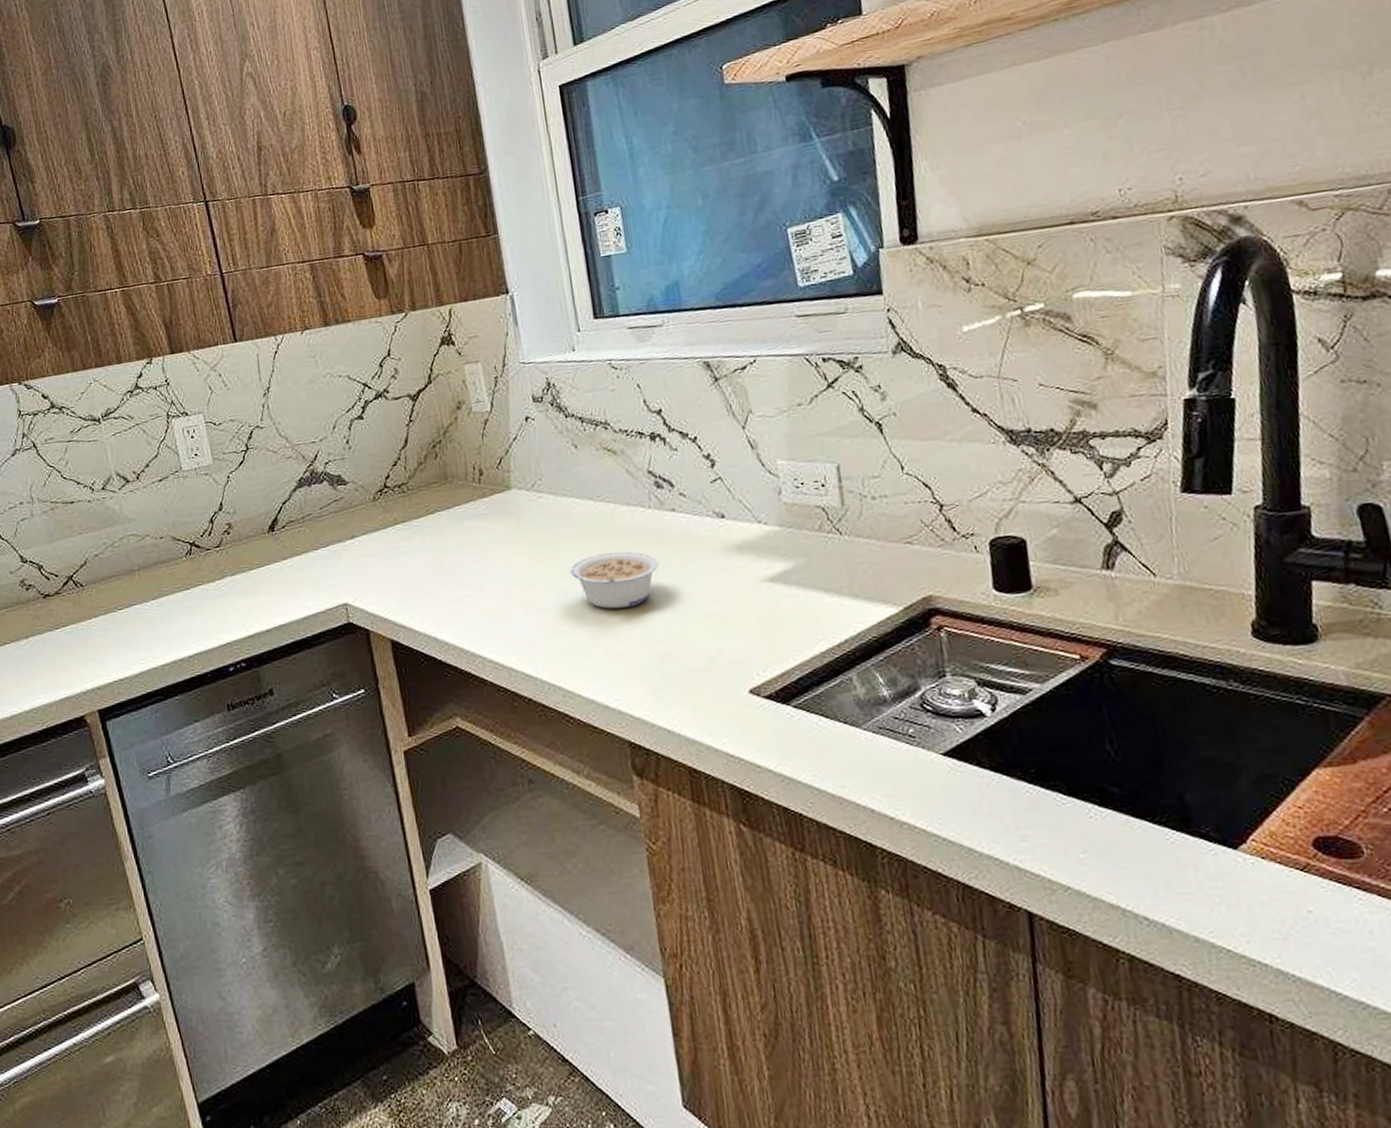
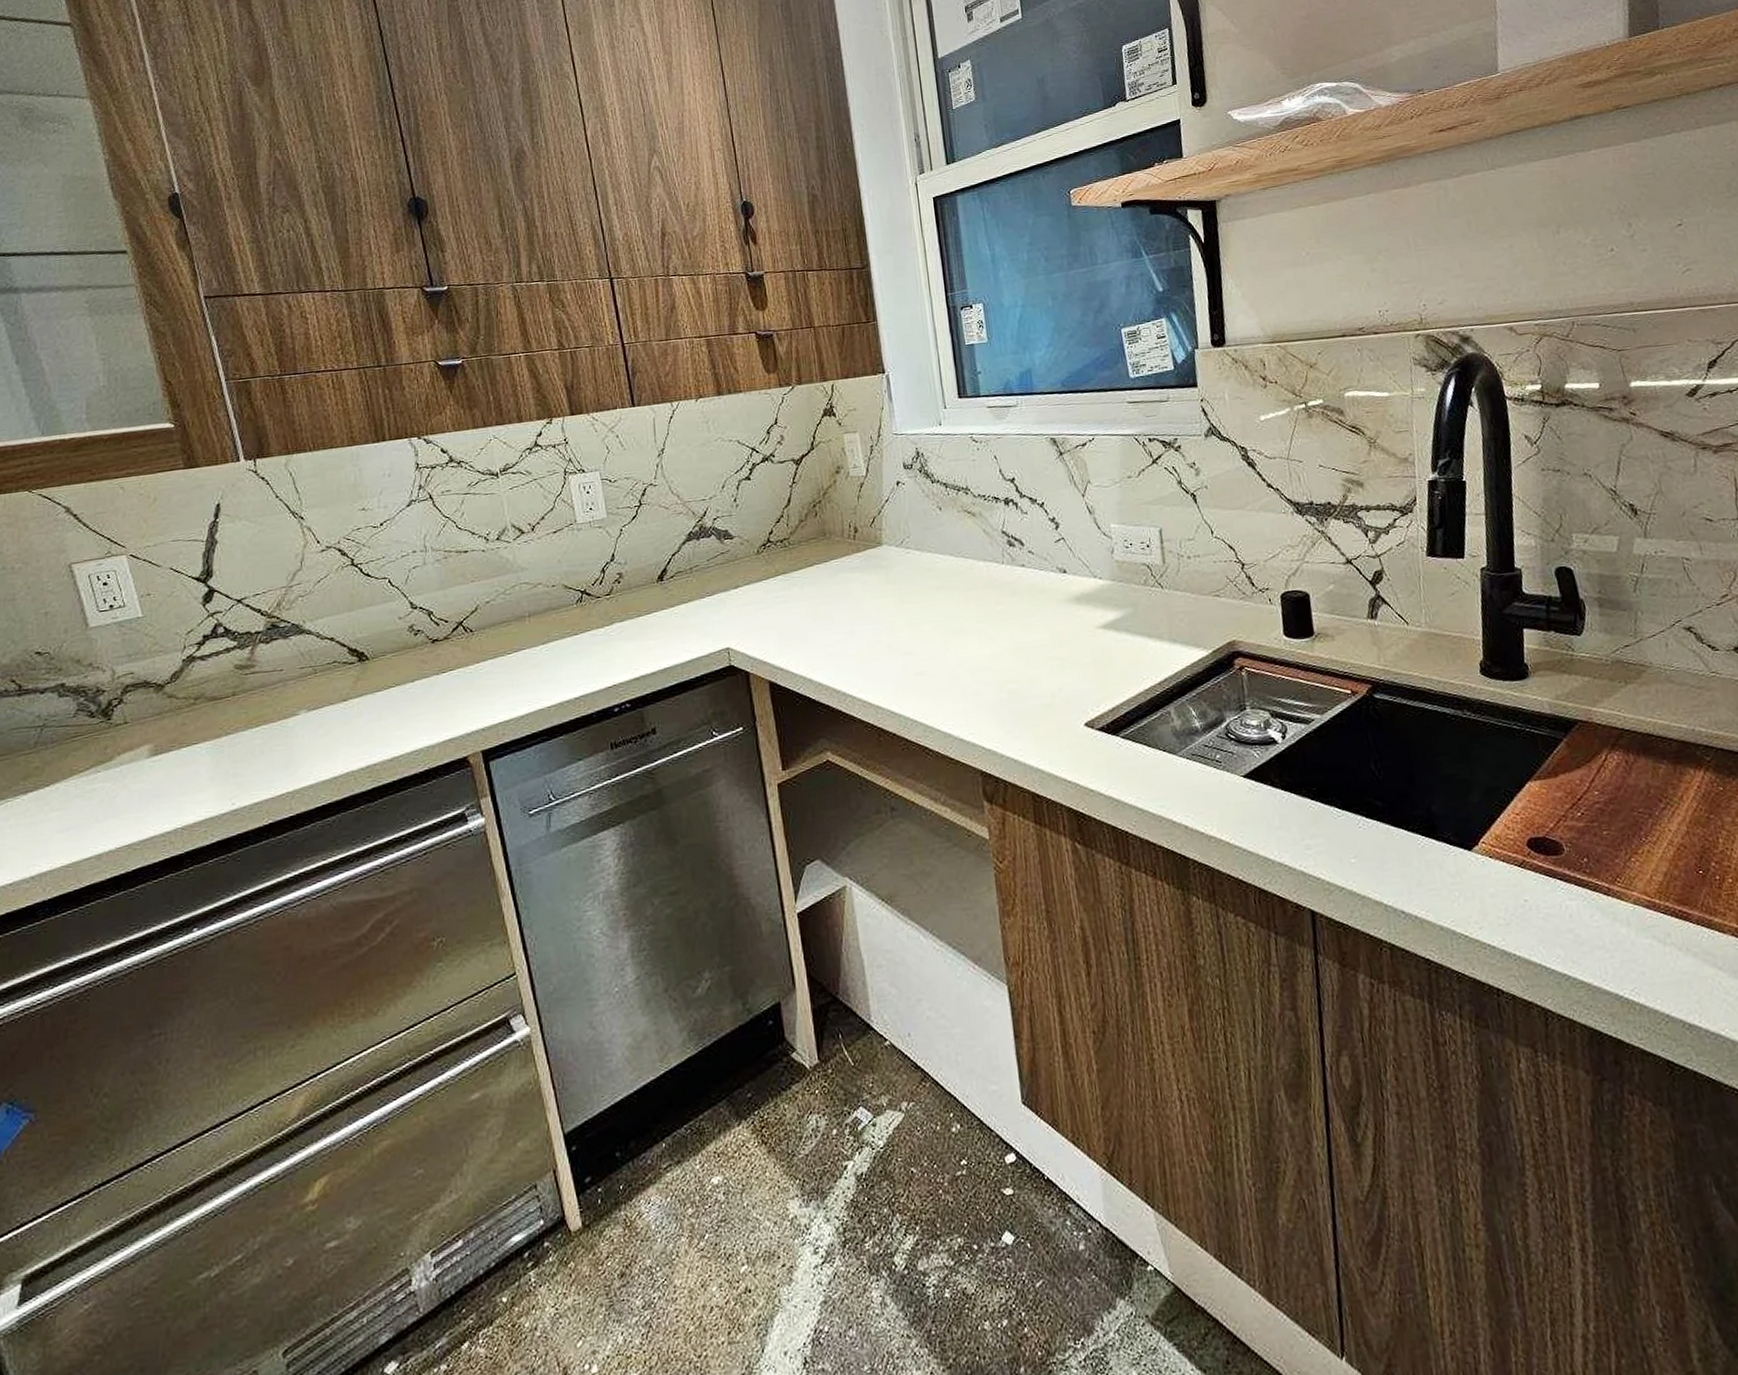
legume: present [570,551,659,609] -> none [932,601,1010,653]

